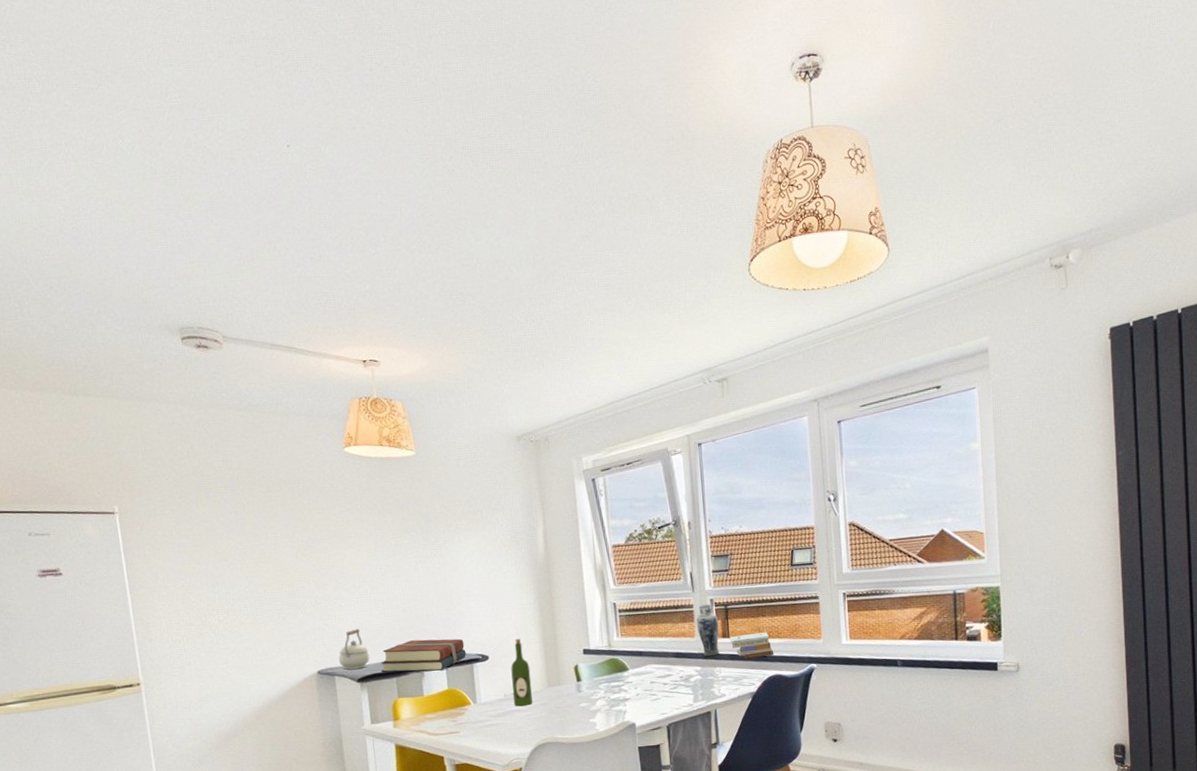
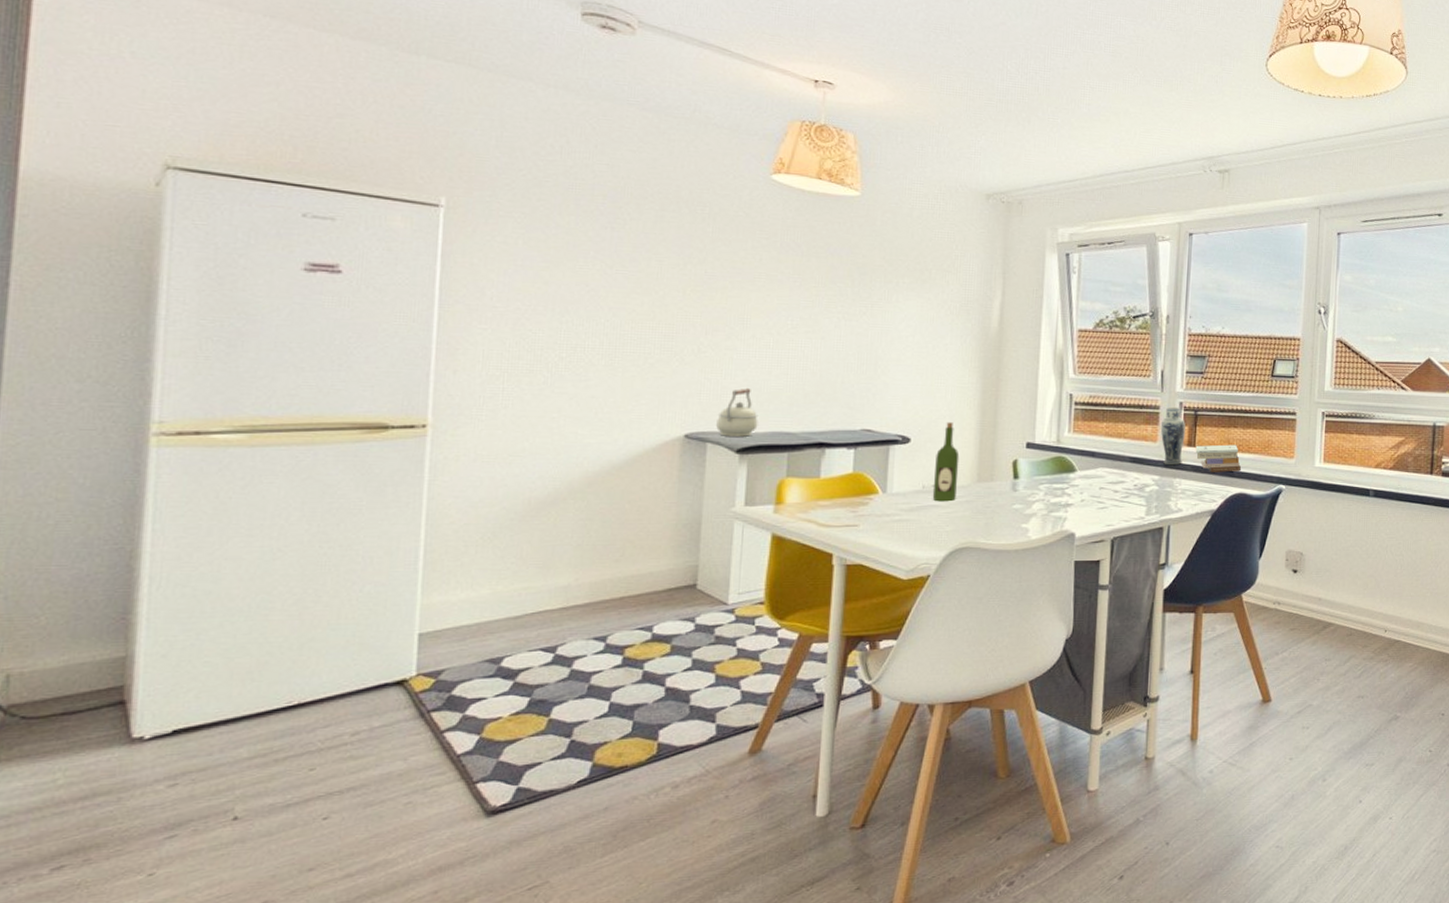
books: present [381,638,466,673] -> none [770,410,884,449]

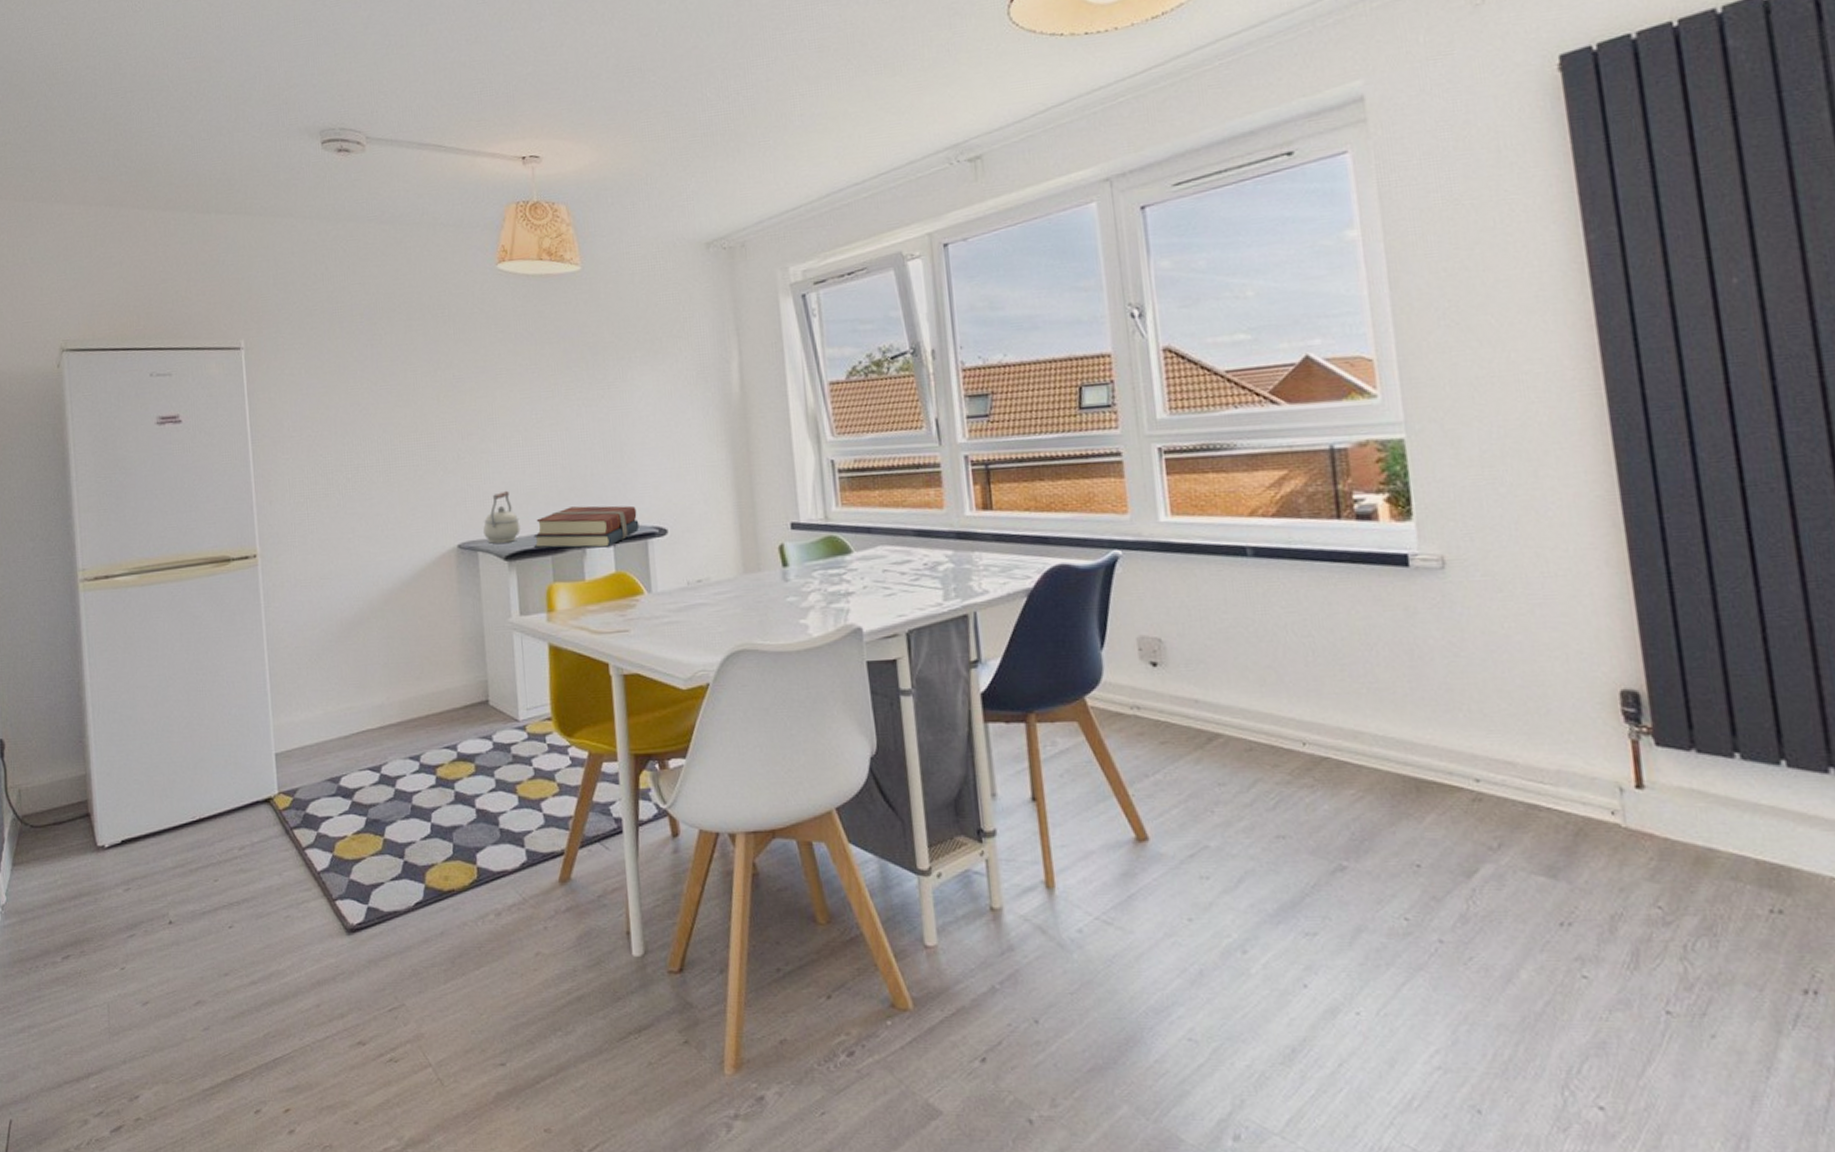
books: none [770,410,884,449] -> present [533,505,639,549]
wine bottle: present [932,422,960,502] -> none [696,507,724,599]
vase: present [1160,406,1185,466] -> none [944,461,979,537]
books: present [1195,444,1241,472] -> none [993,502,1057,541]

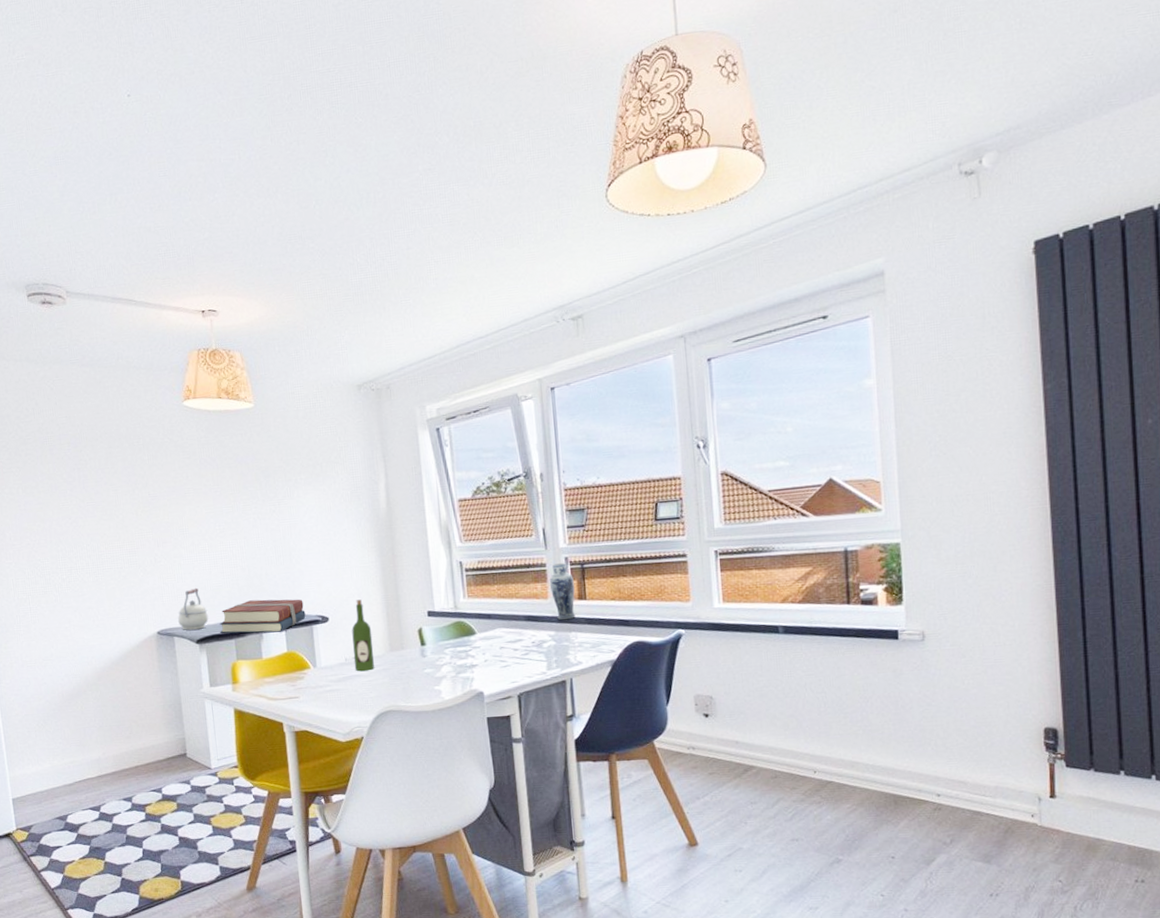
wine bottle: none [696,507,724,599] -> present [352,599,374,672]
vase: none [944,461,979,537] -> present [549,562,576,621]

